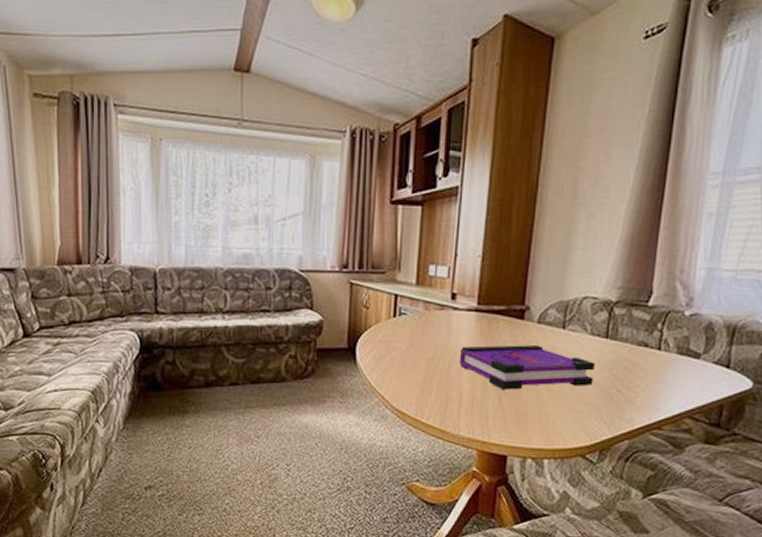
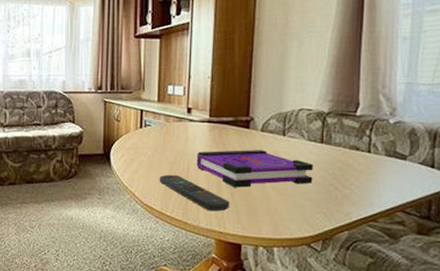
remote control: none [414,373,497,418] -> present [159,174,230,212]

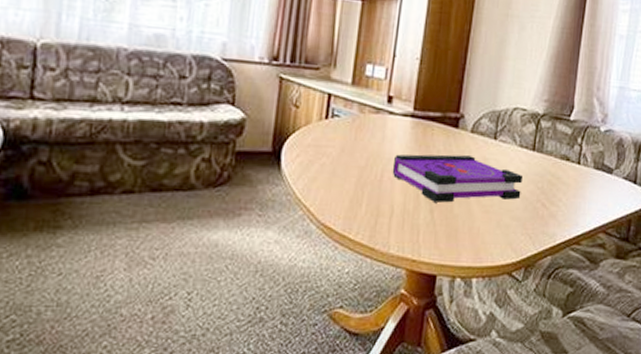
remote control: present [159,174,230,212] -> none [343,183,429,234]

